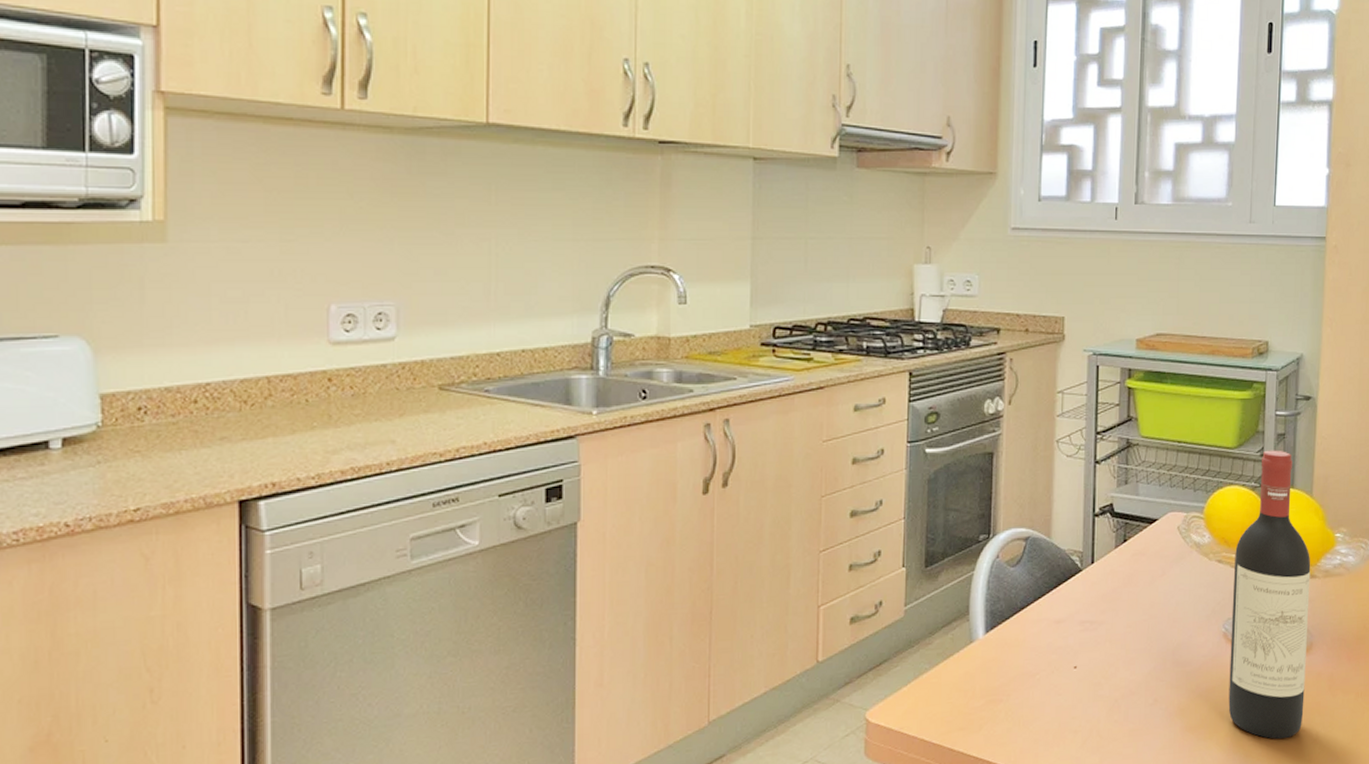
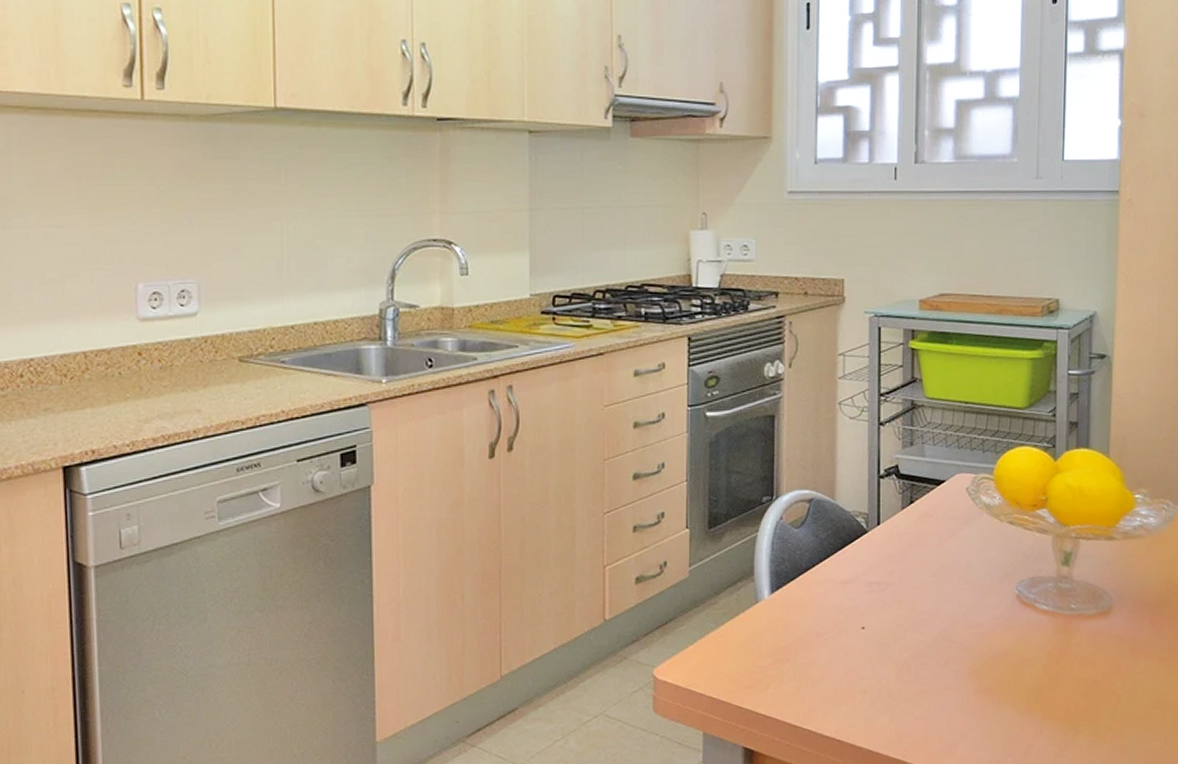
wine bottle: present [1228,450,1311,739] -> none [1023,409,1109,703]

